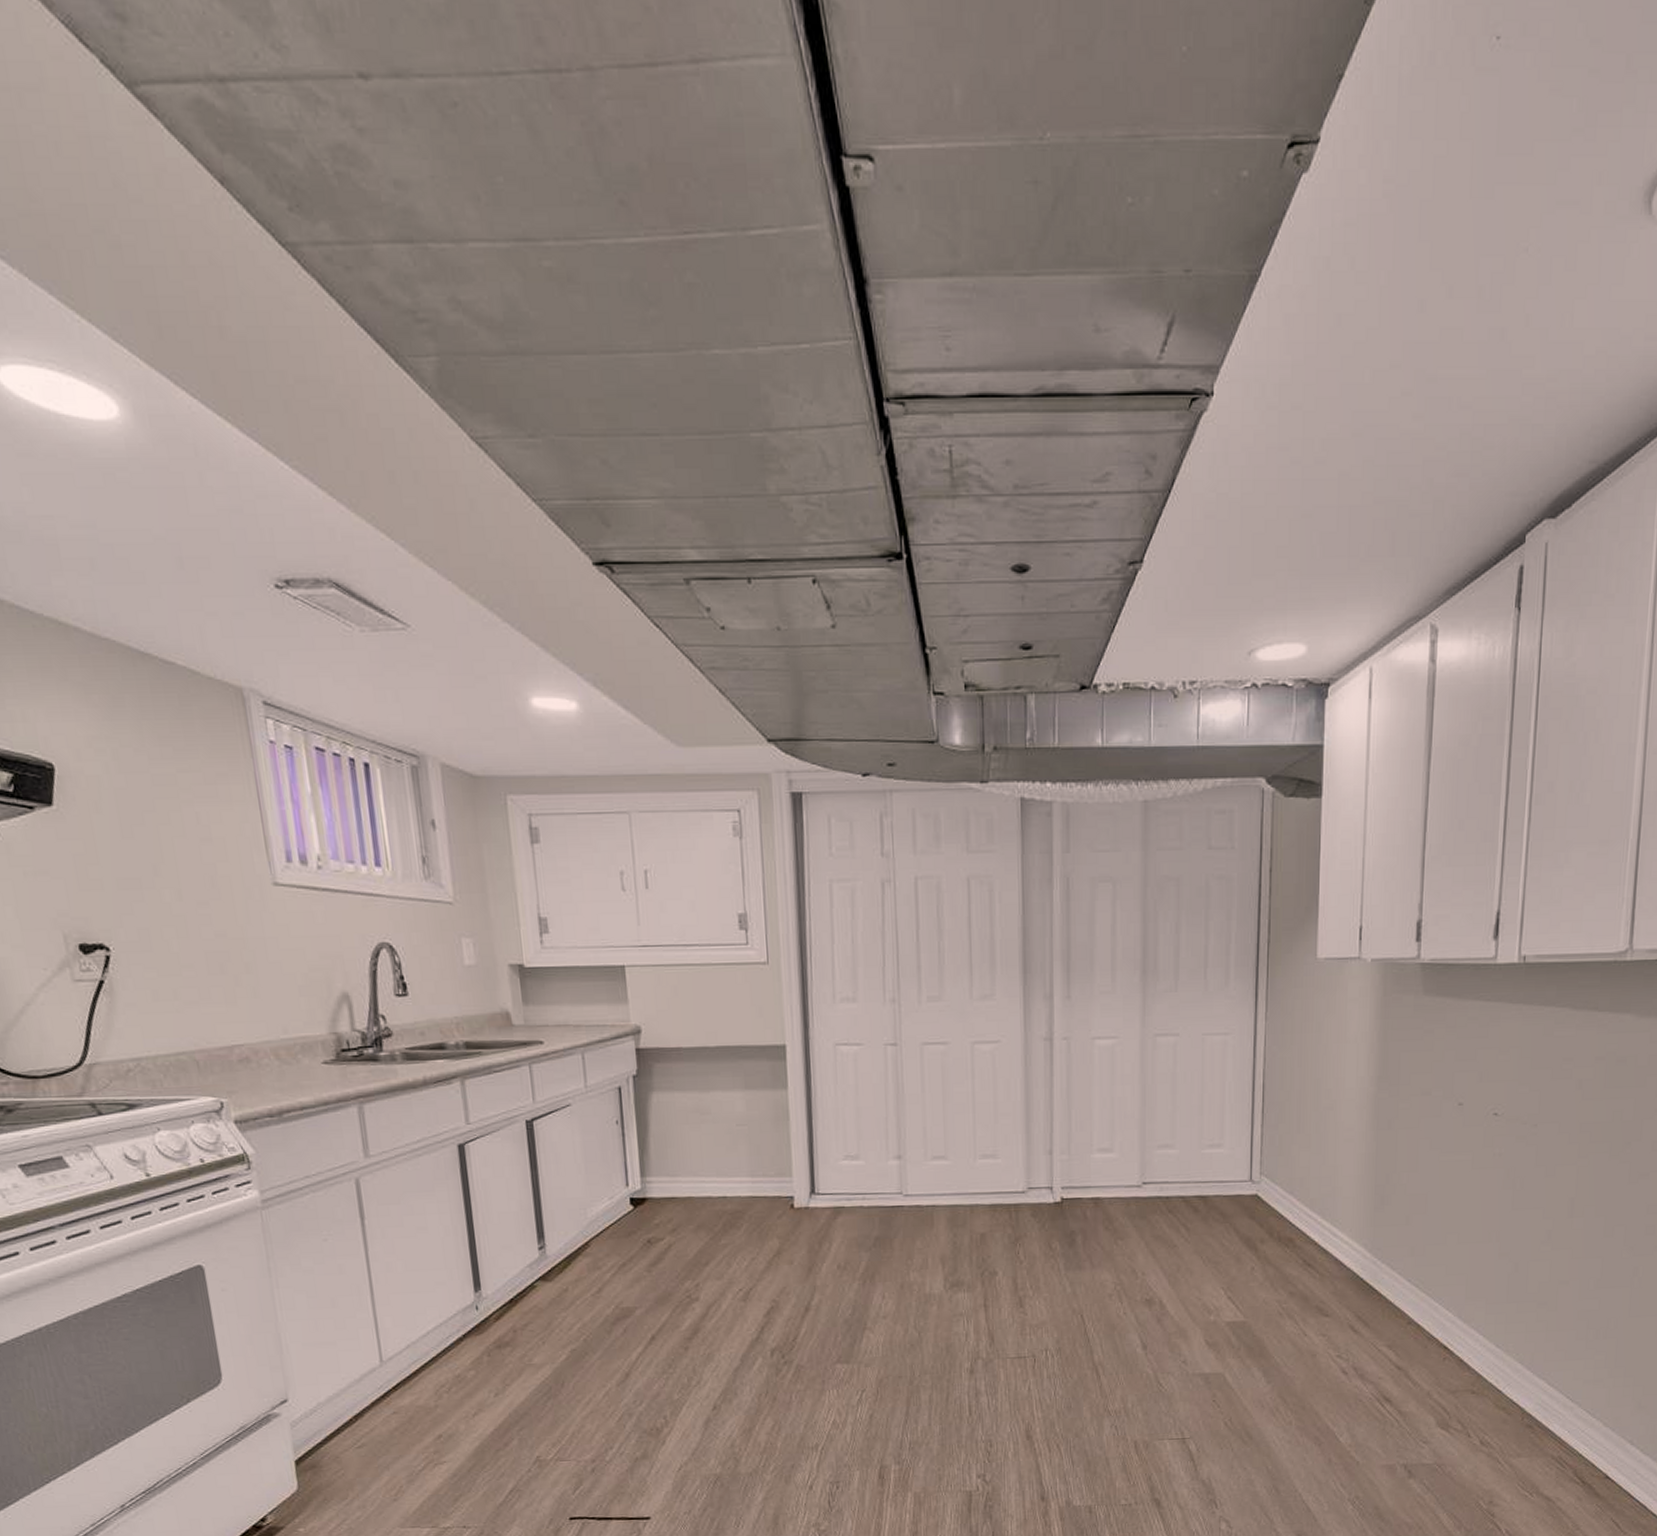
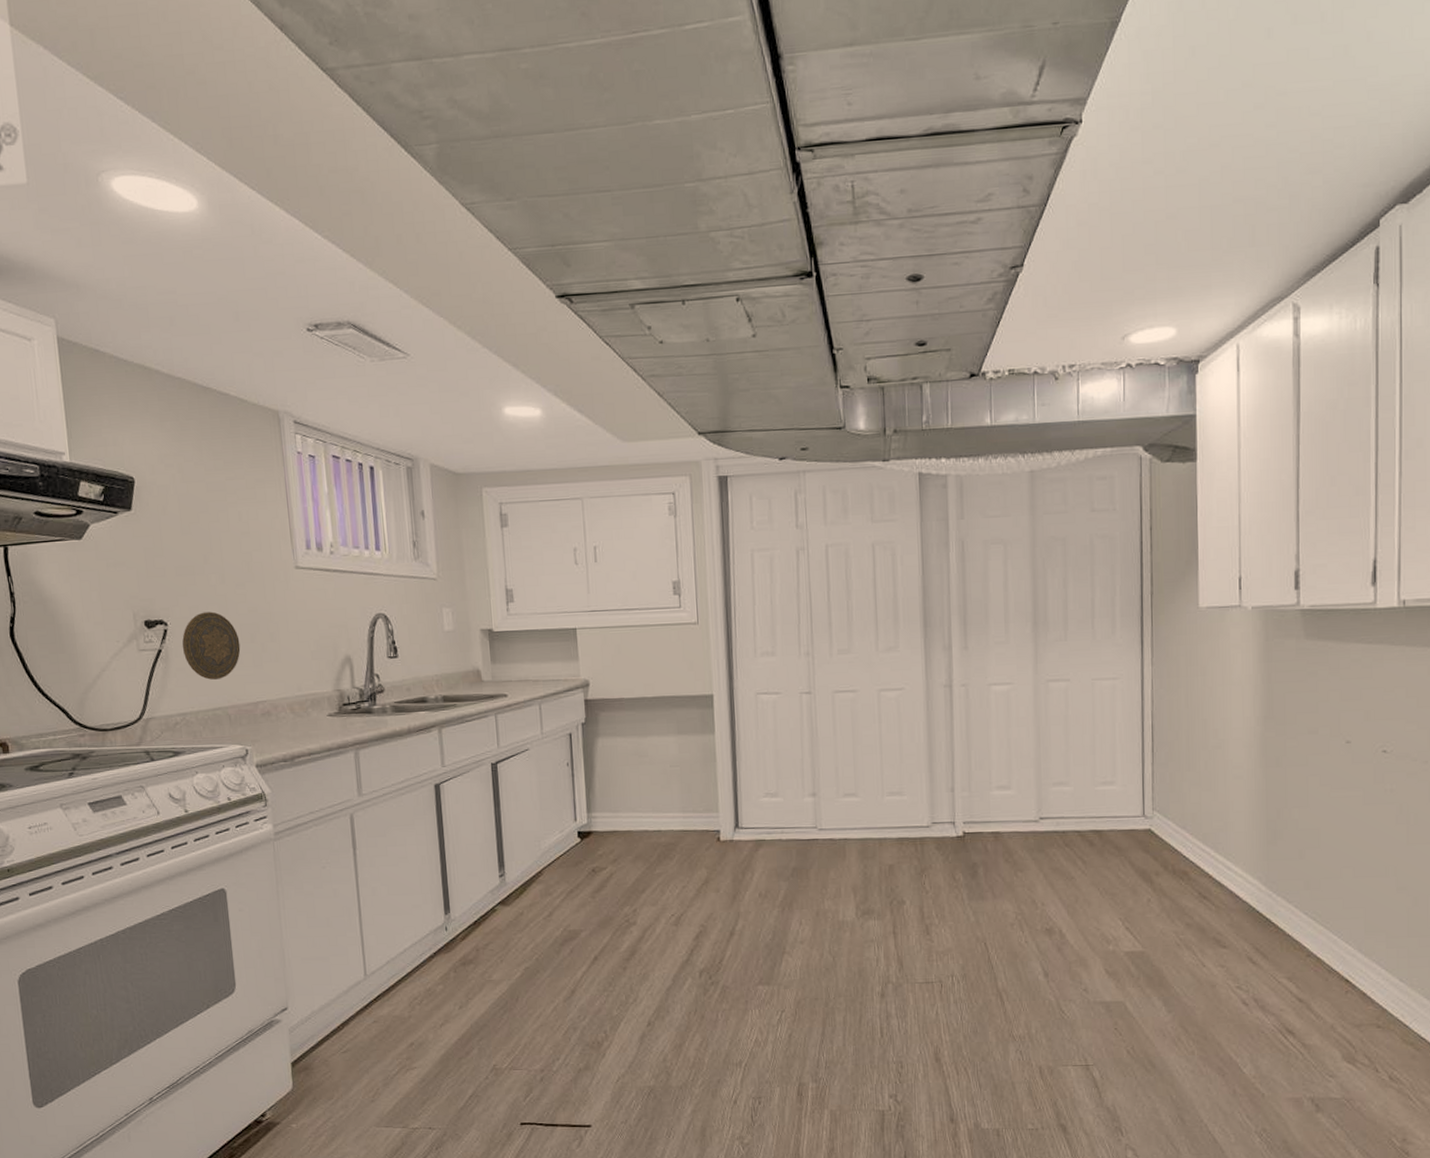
decorative plate: none [130,935,208,1018] -> present [182,611,241,680]

